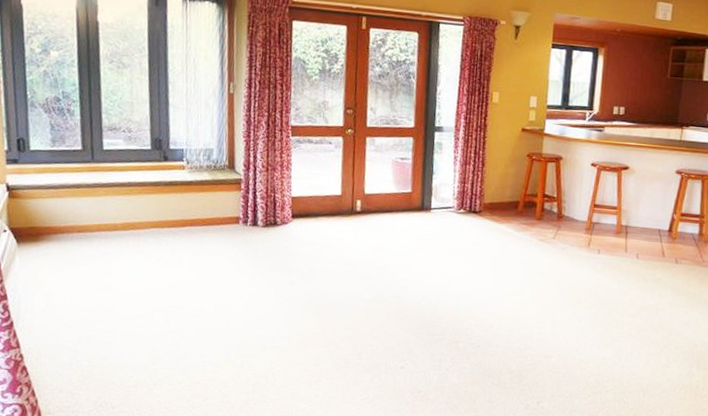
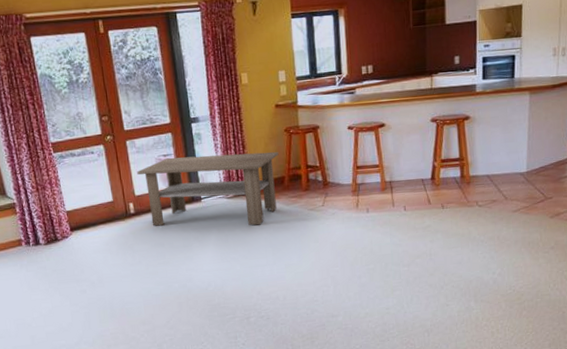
coffee table: none [371,161,518,247] -> present [137,152,279,226]

